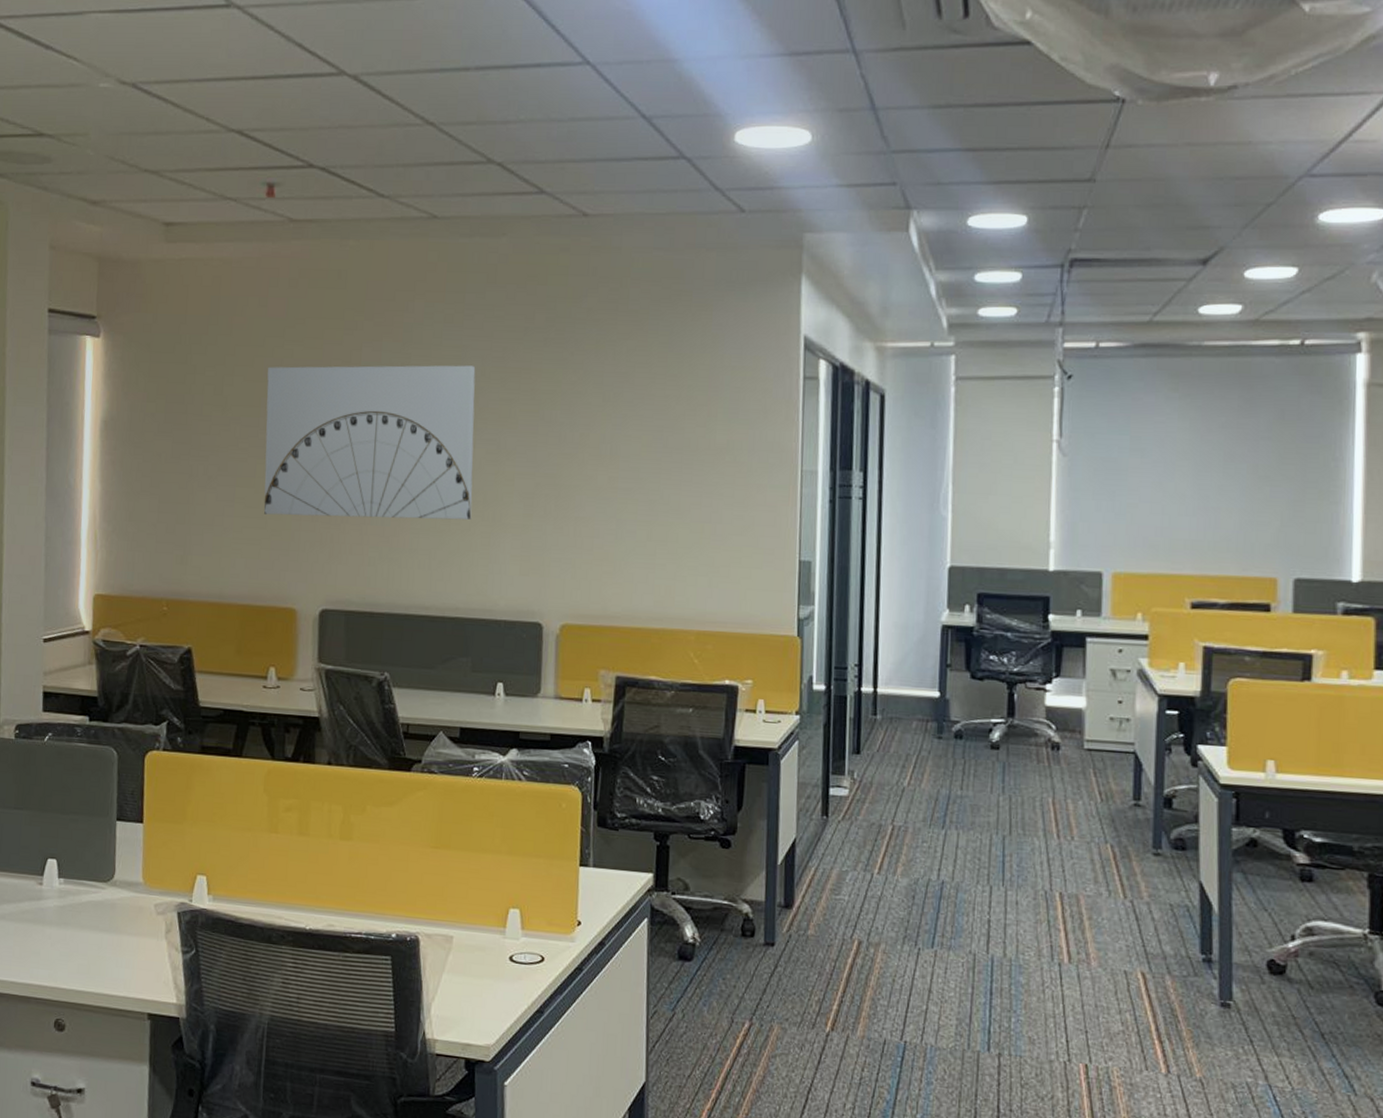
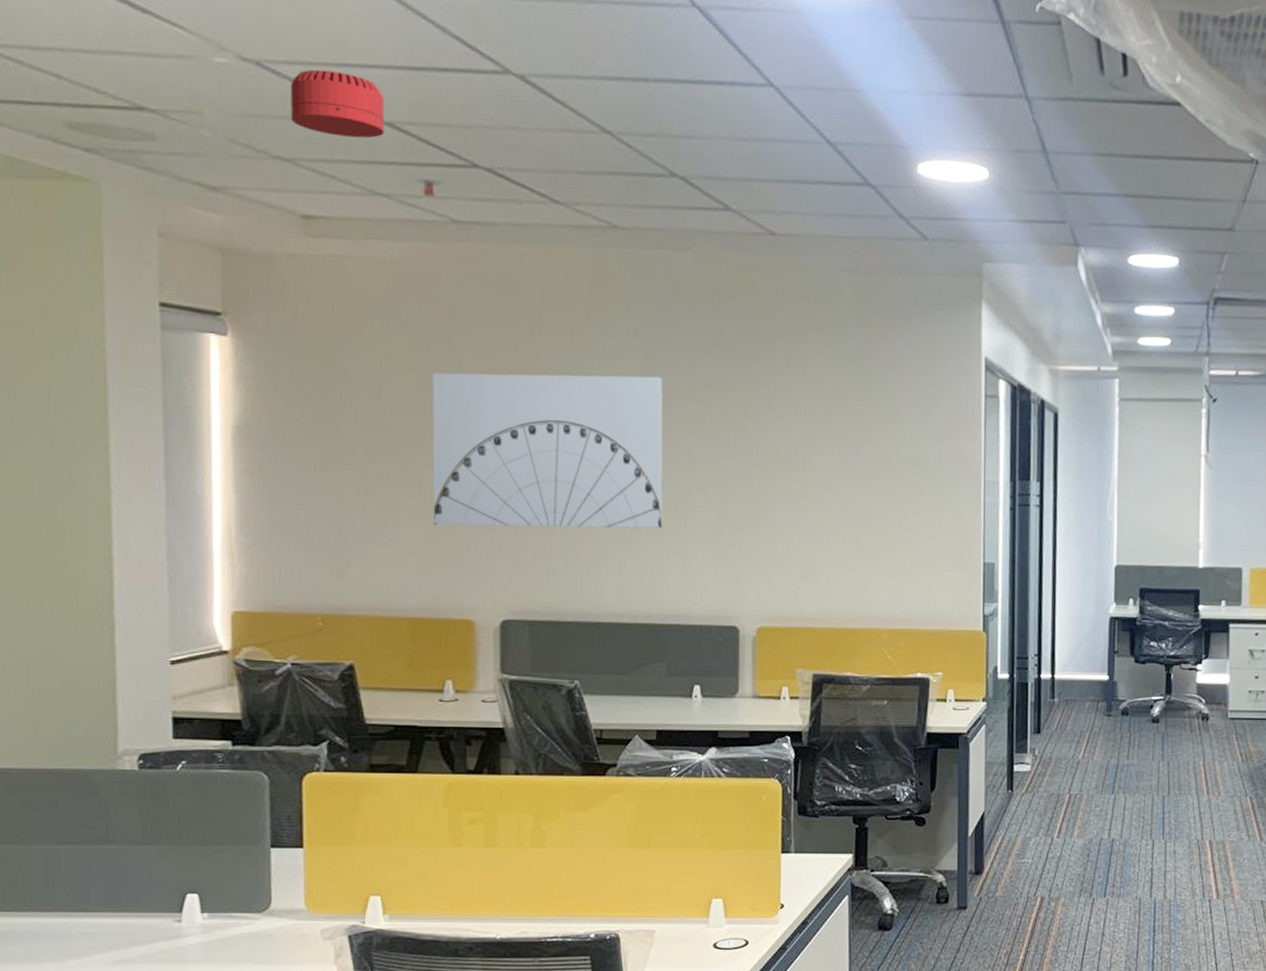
smoke detector: none [158,86,236,147] -> present [290,69,385,139]

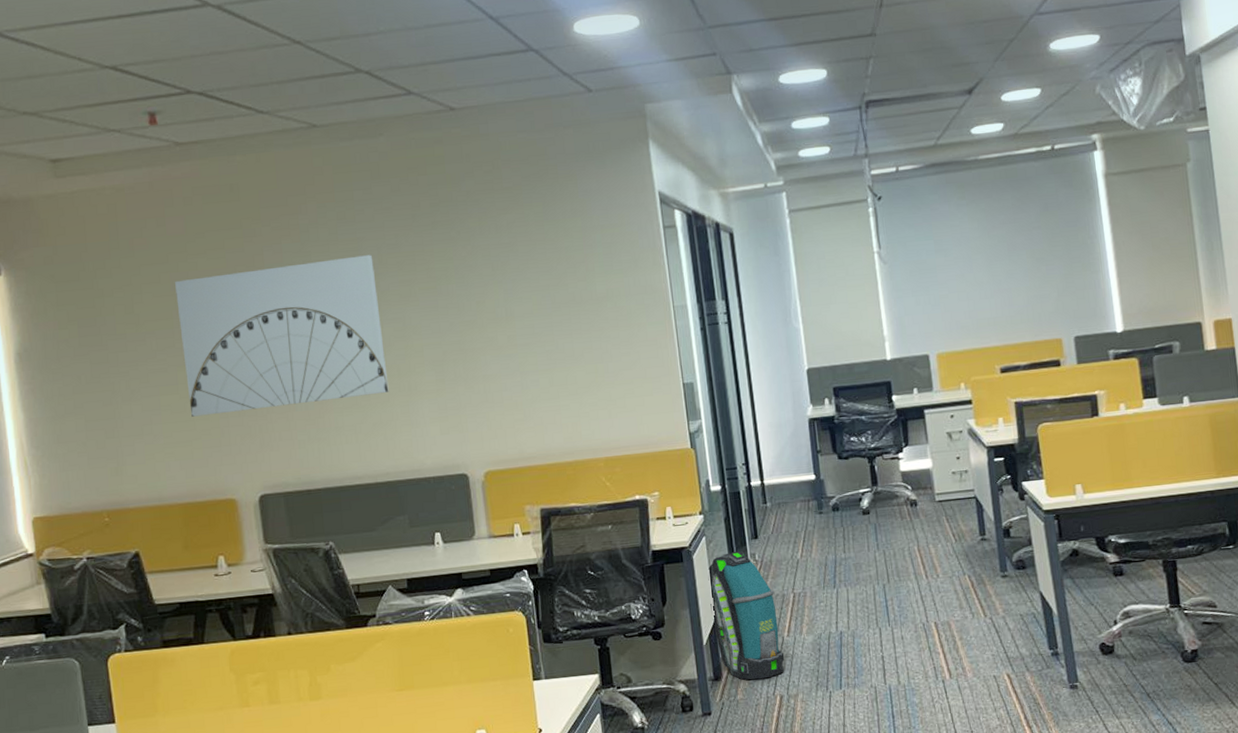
smoke detector: present [290,69,385,139] -> none [28,29,110,86]
backpack: none [981,743,1051,878] -> present [708,550,785,680]

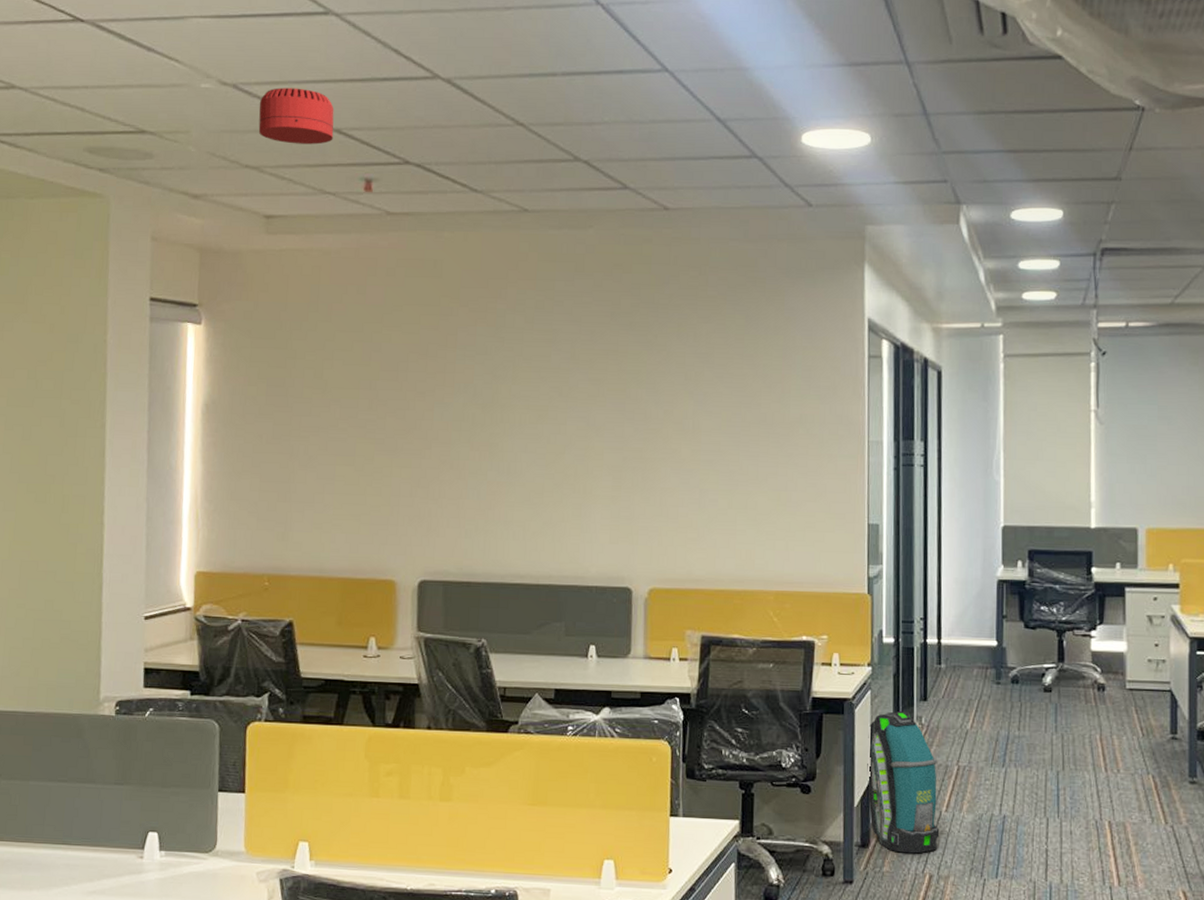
smoke detector: none [28,29,110,86] -> present [258,88,334,145]
wall art: present [175,255,389,417] -> none [363,348,566,493]

